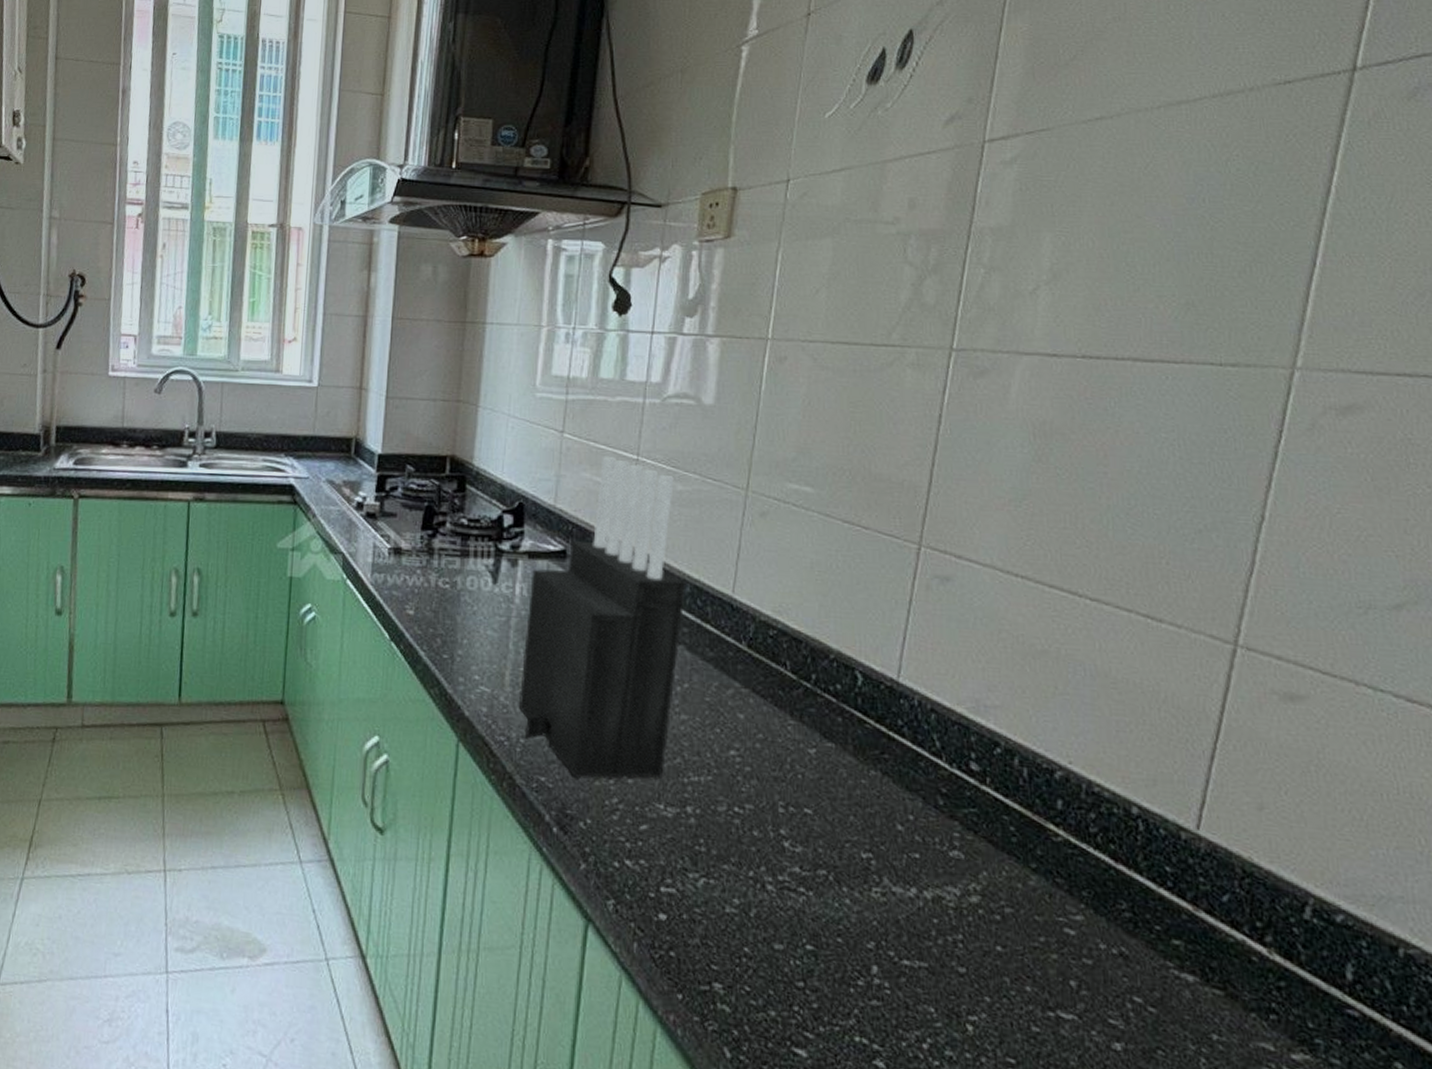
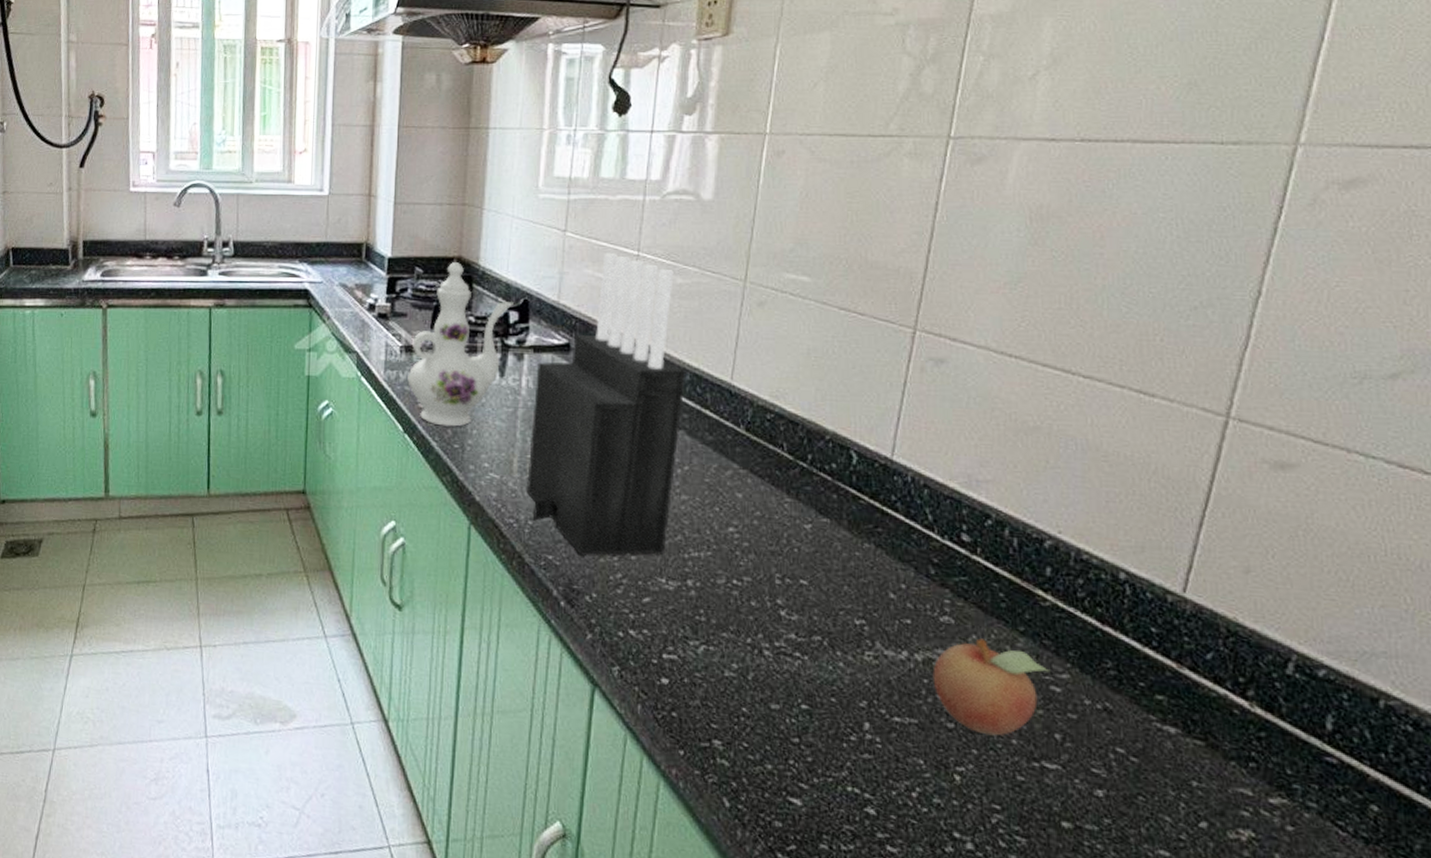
ewer: none [395,461,508,636] -> present [407,262,514,427]
fruit: none [942,875,1064,983] -> present [932,638,1050,737]

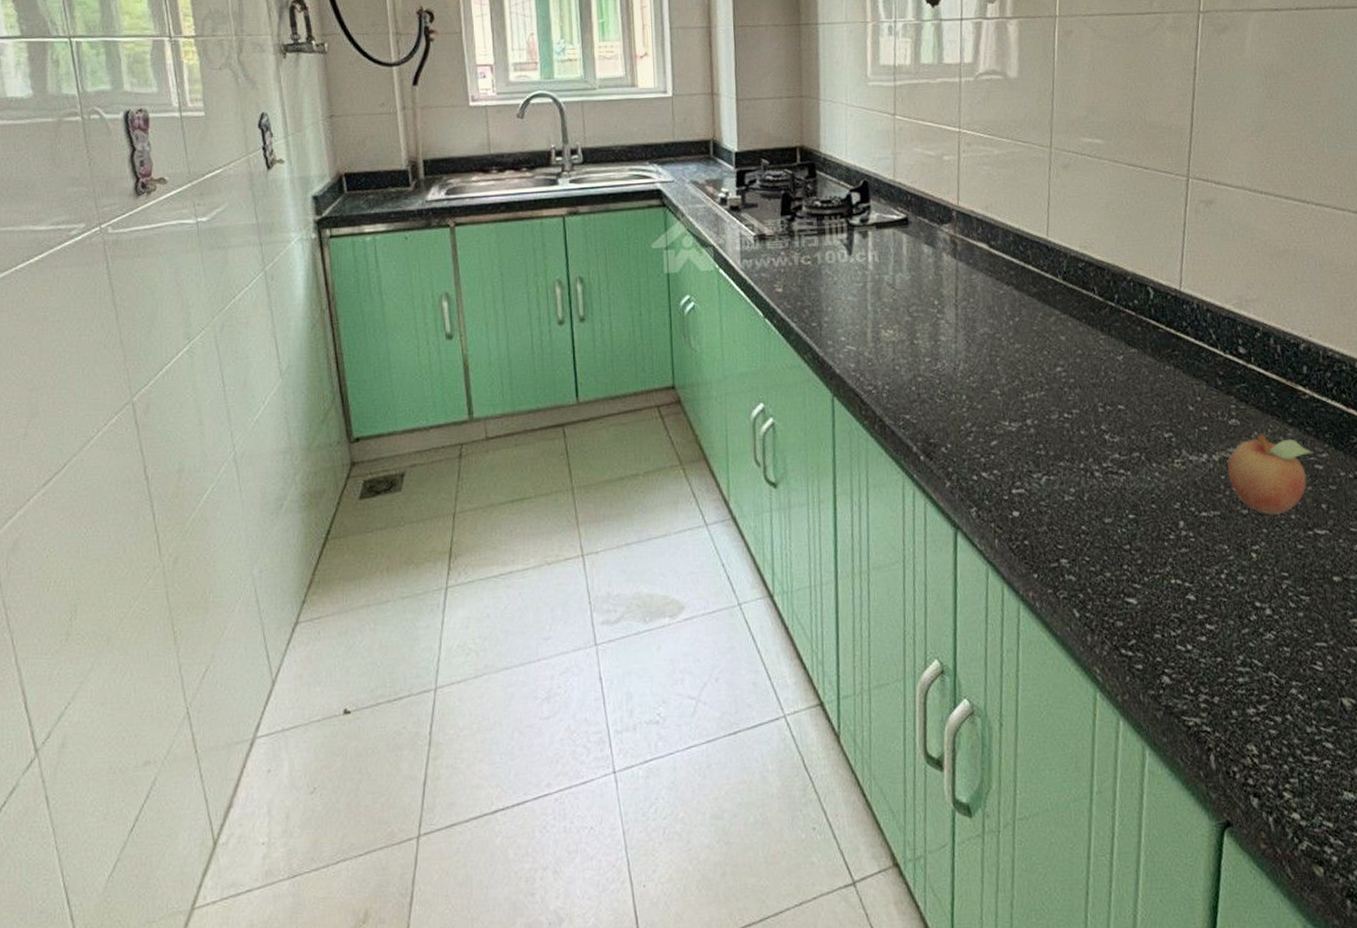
ewer: present [407,262,514,427] -> none [763,151,855,307]
knife block: present [526,252,687,556] -> none [880,131,1010,411]

